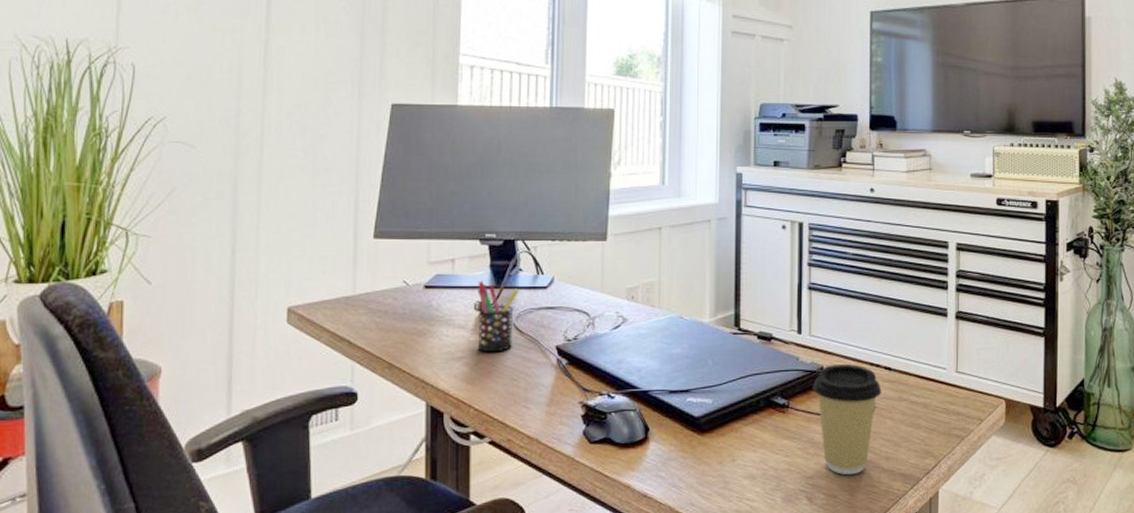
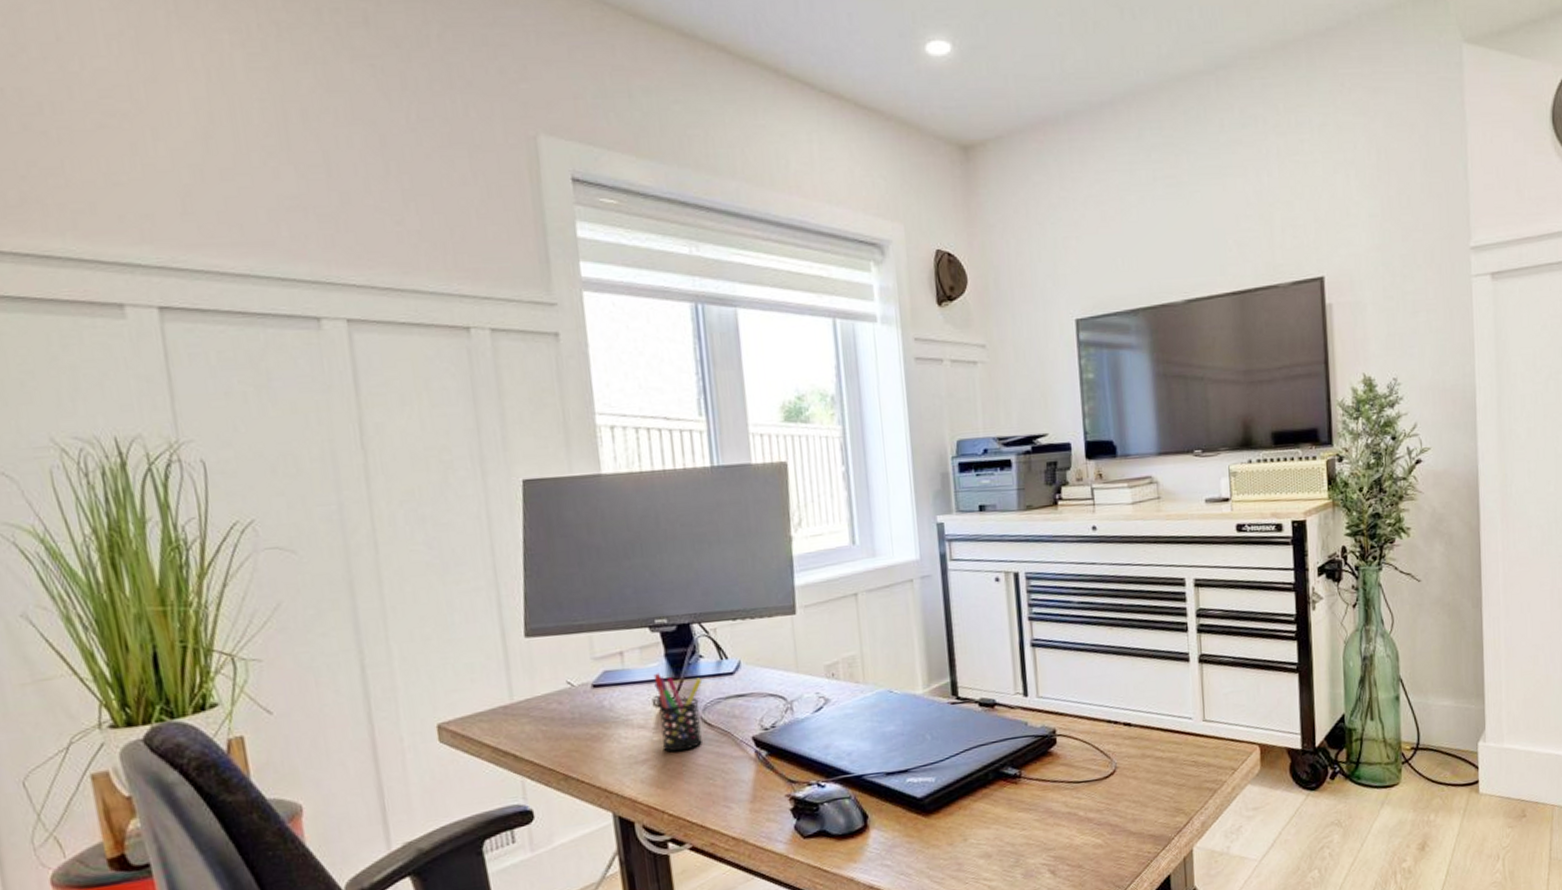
coffee cup: present [812,364,882,475] -> none [1044,723,1123,843]

